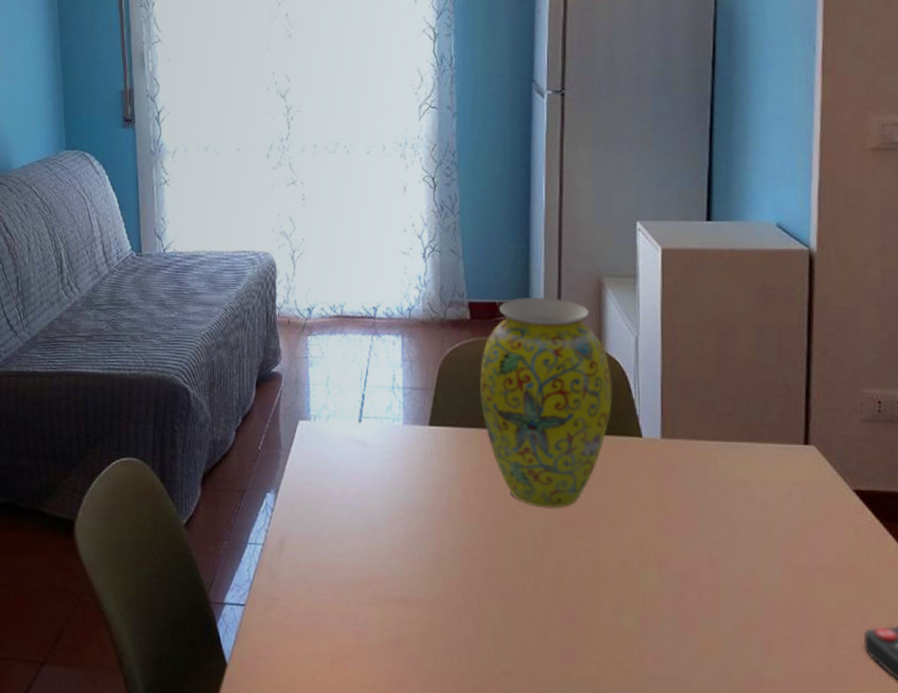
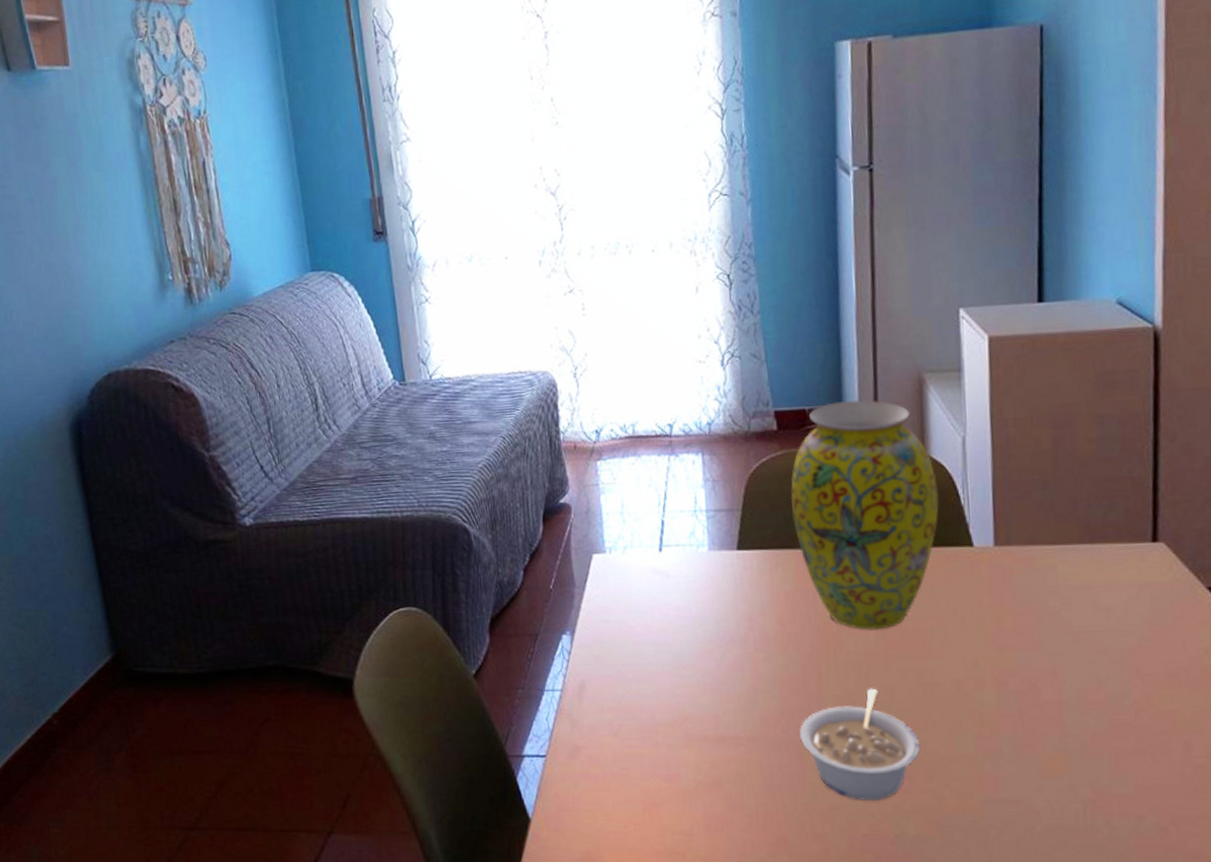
legume: none [478,562,588,669] -> present [800,688,921,801]

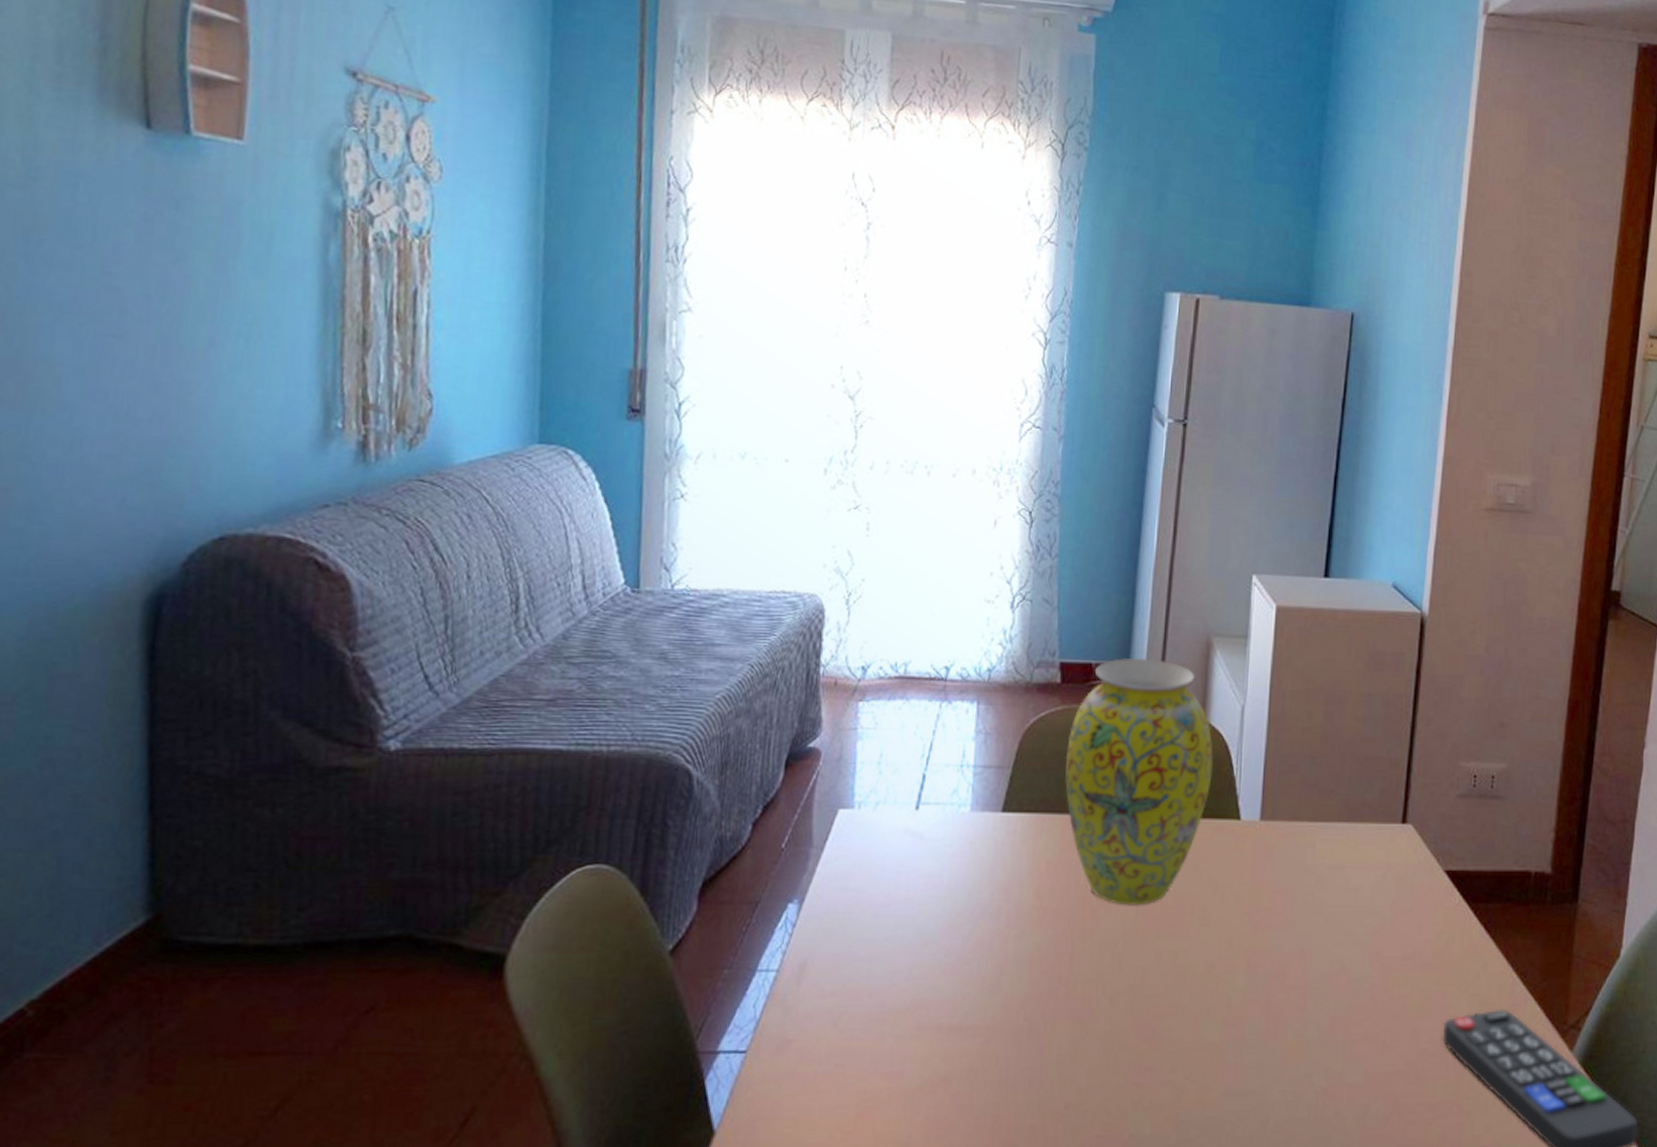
legume: present [800,688,921,801] -> none [1043,970,1167,1097]

